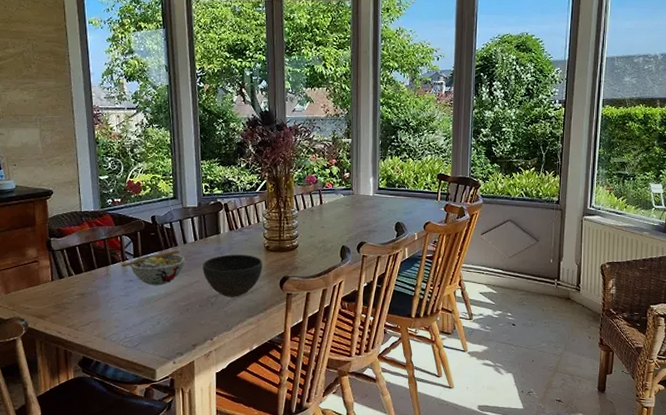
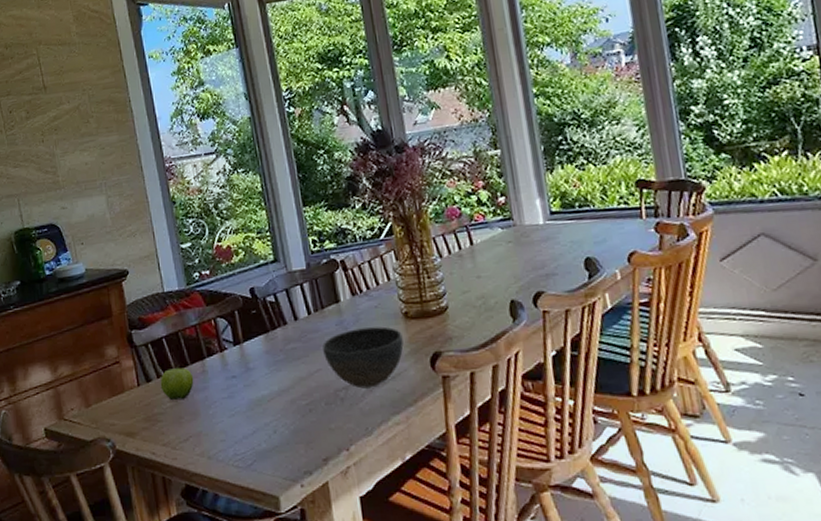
fruit: none [70,268,99,295] -> present [160,365,194,401]
bowl: present [121,250,186,286] -> none [219,330,301,381]

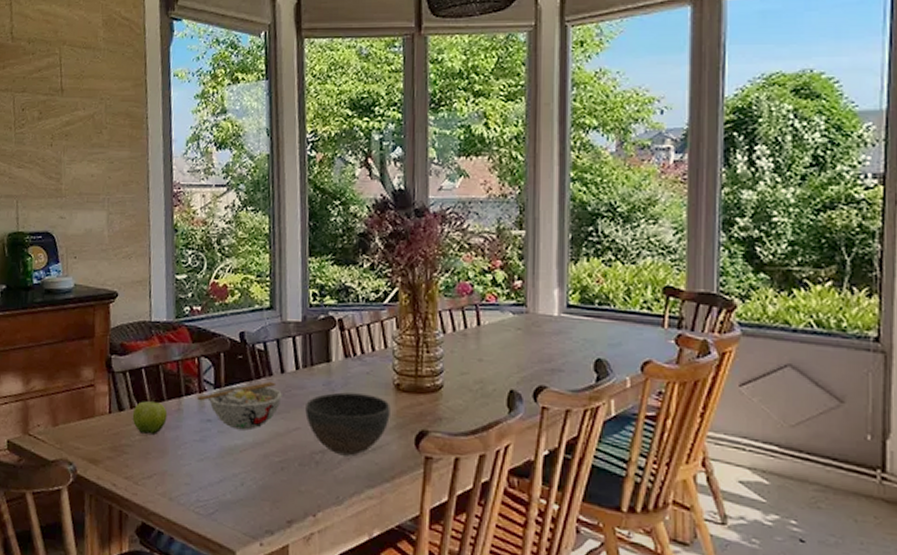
bowl: none [219,330,301,381] -> present [197,381,283,431]

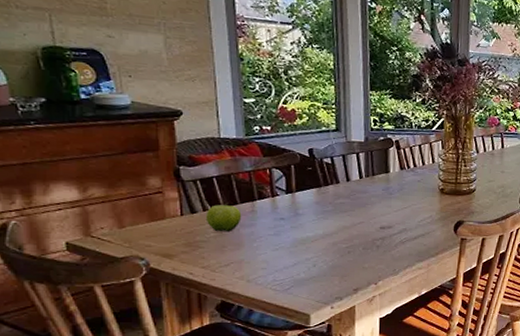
bowl: present [197,381,283,431] -> none [270,188,349,225]
bowl: present [305,392,390,457] -> none [368,195,436,241]

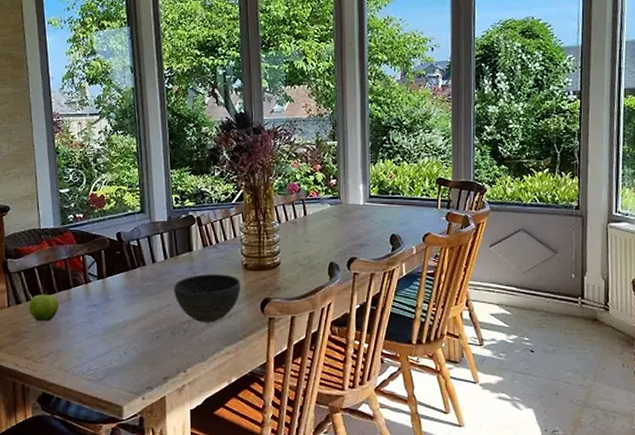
bowl: none [368,195,436,241] -> present [174,274,241,323]

